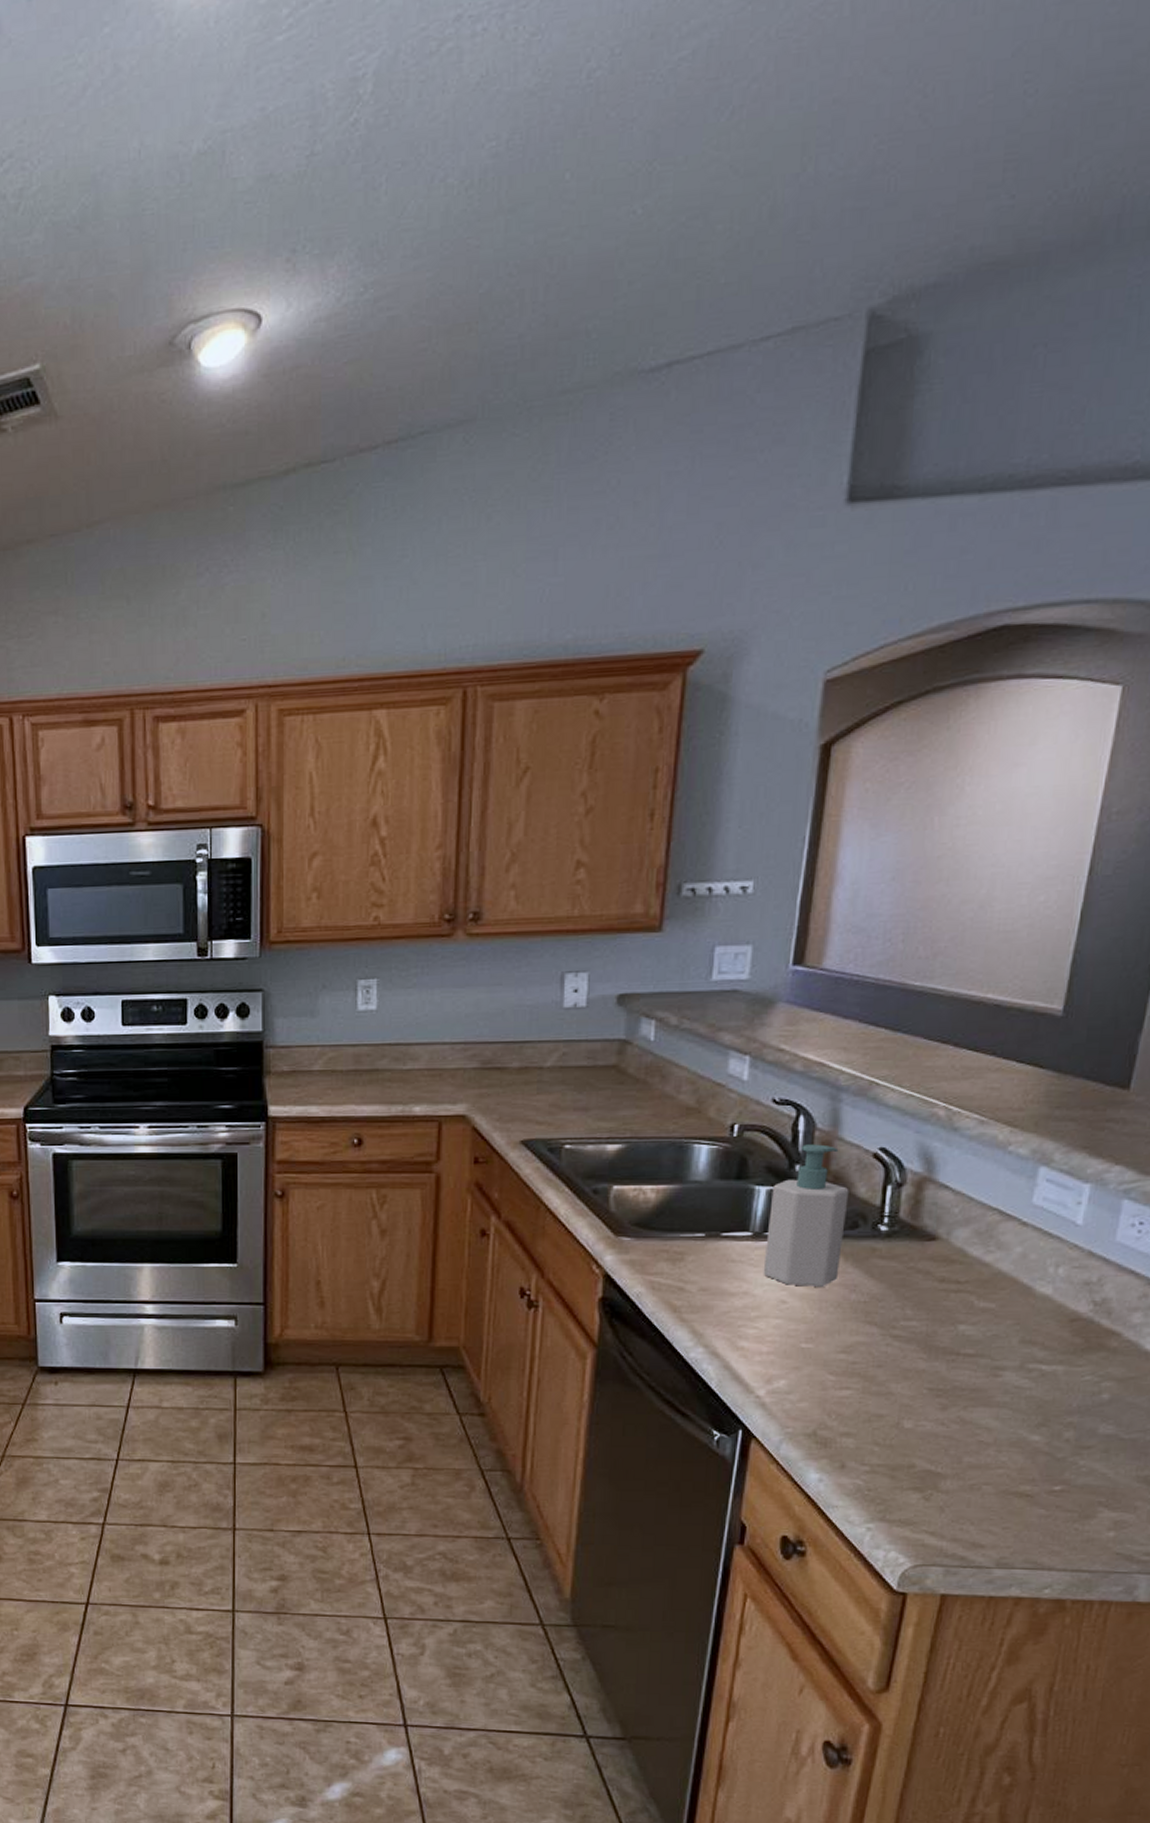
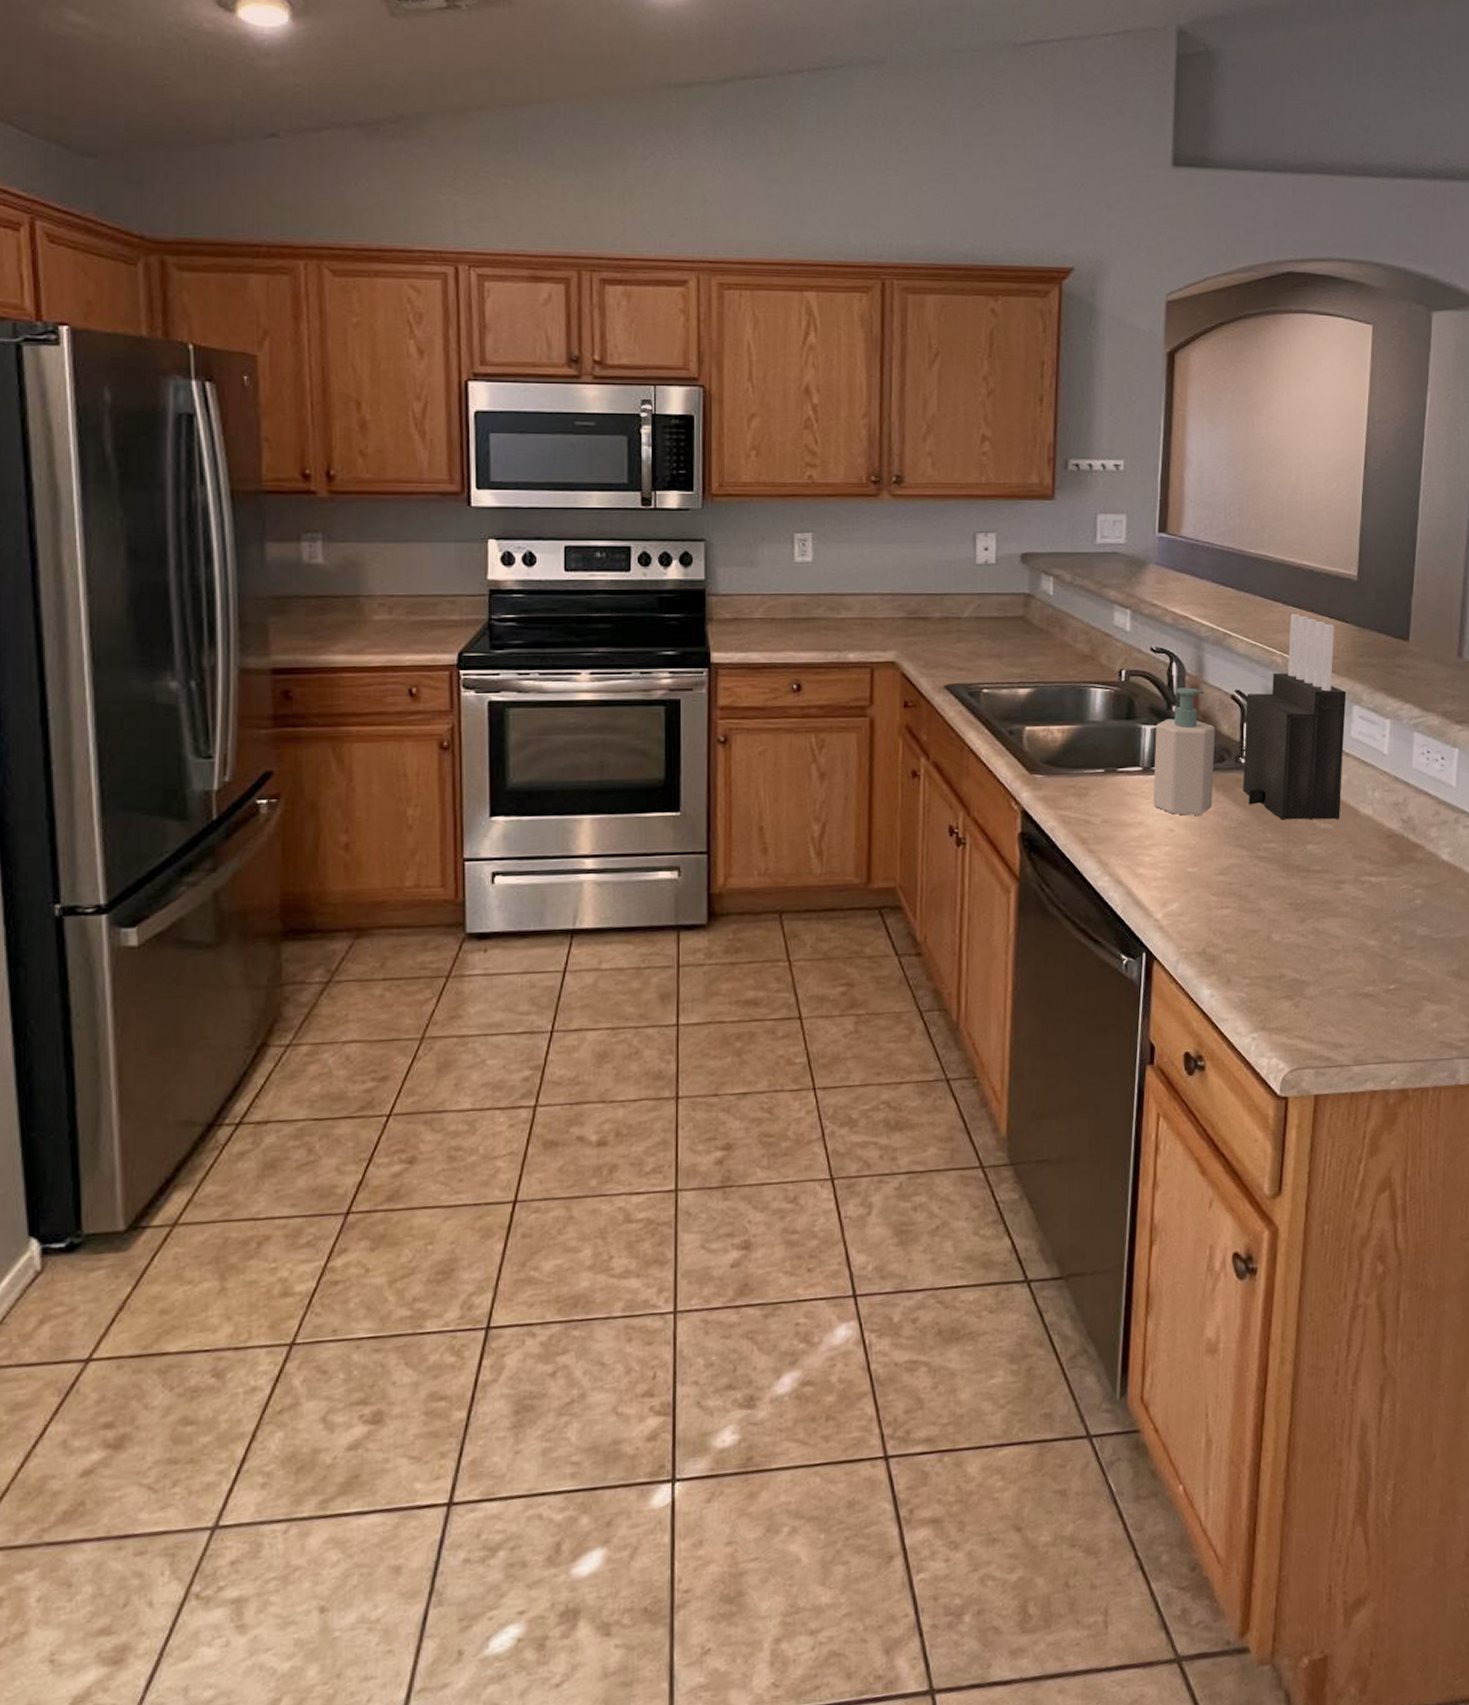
knife block: none [878,1058,1032,1298] -> present [1242,614,1347,821]

